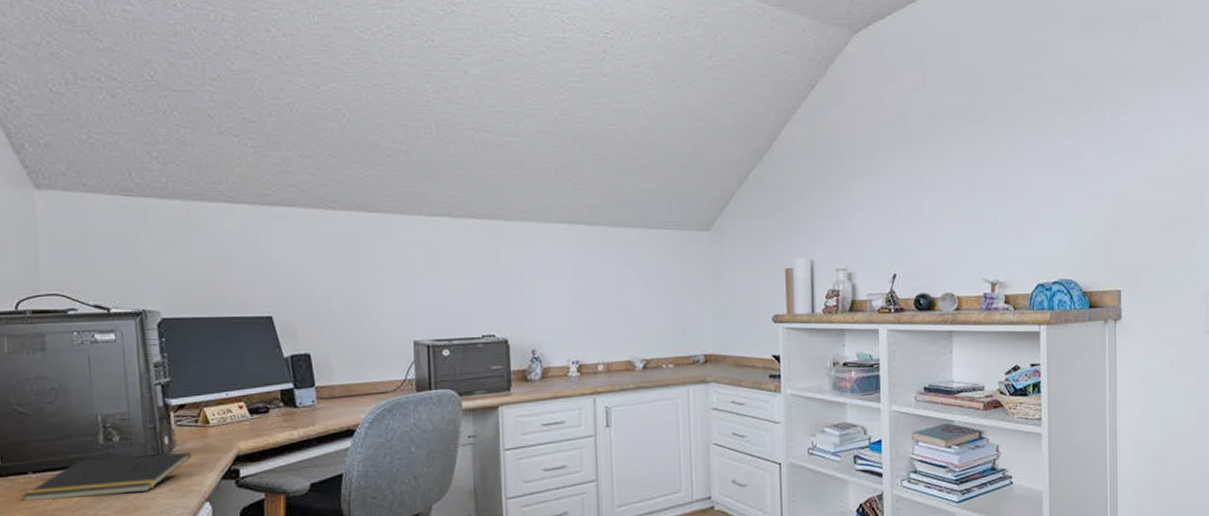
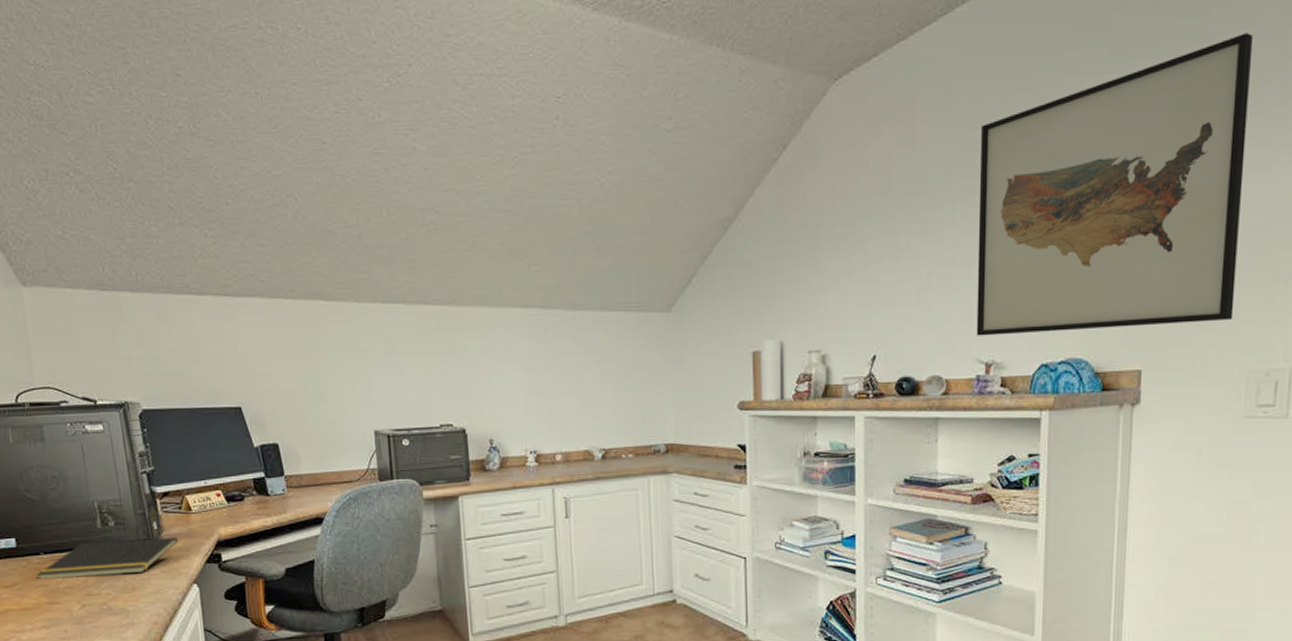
wall art: none [979,15,1191,258] -> present [976,33,1254,336]

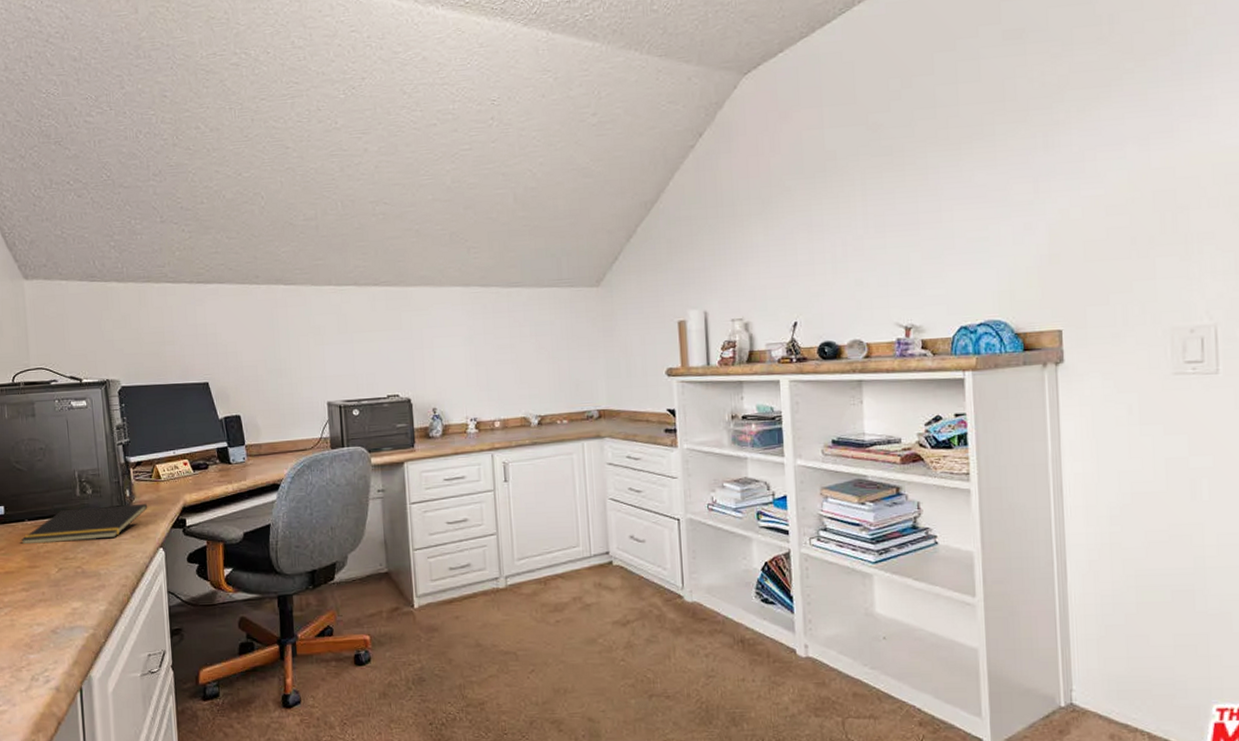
wall art: present [976,33,1254,336] -> none [885,15,1150,302]

